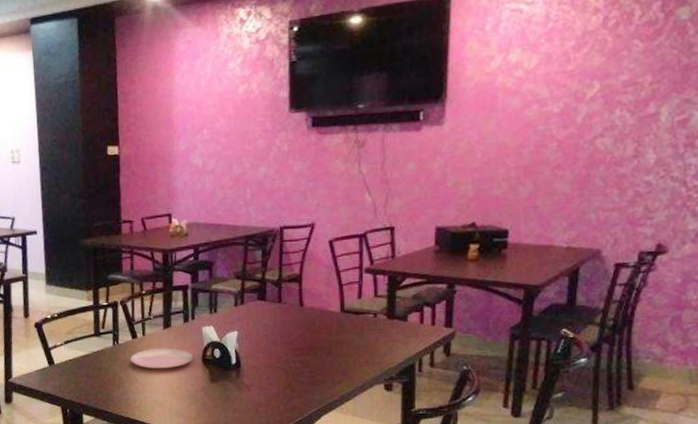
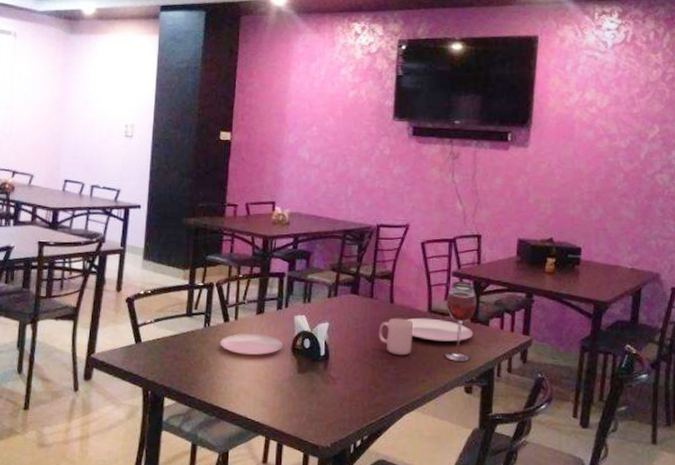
cup: none [290,320,327,358] -> present [378,318,414,356]
plate: none [318,318,390,341] -> present [406,317,473,342]
wineglass: none [360,277,394,360] -> present [444,281,477,362]

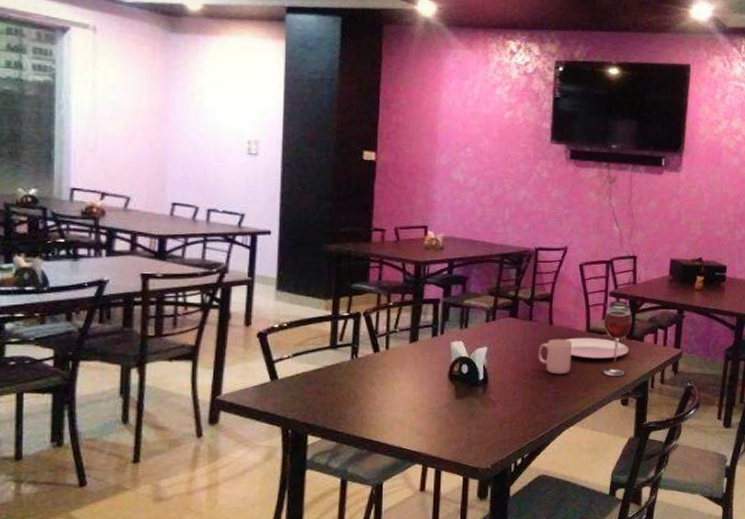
plate: present [220,333,283,356] -> none [370,362,439,385]

